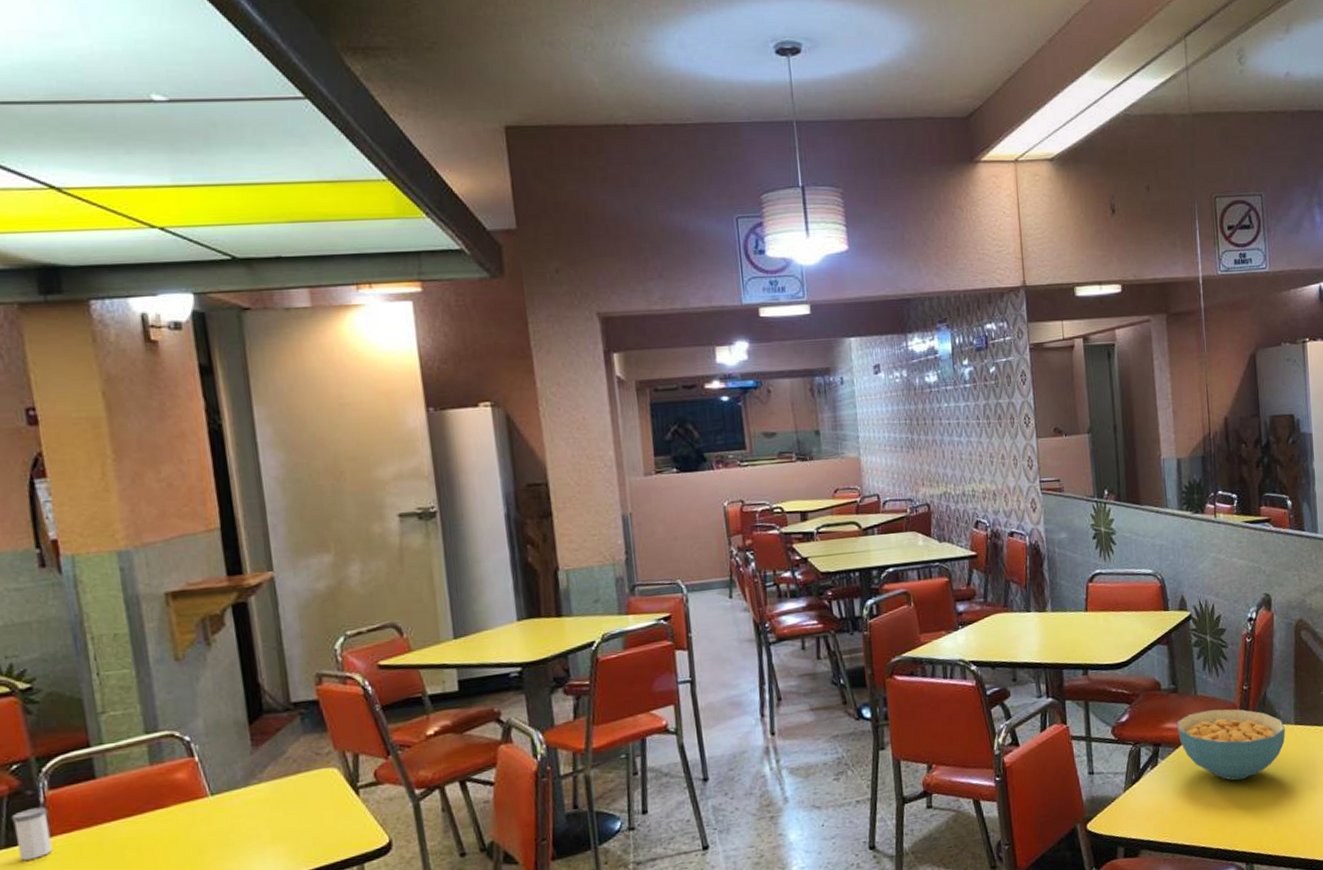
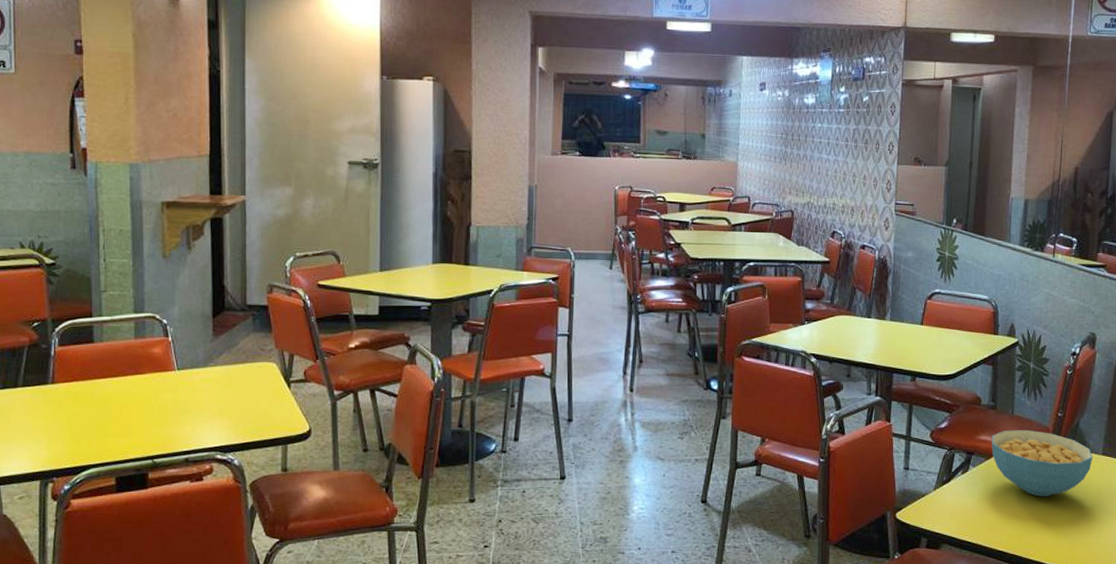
salt shaker: present [11,806,53,860] -> none [29,358,56,399]

